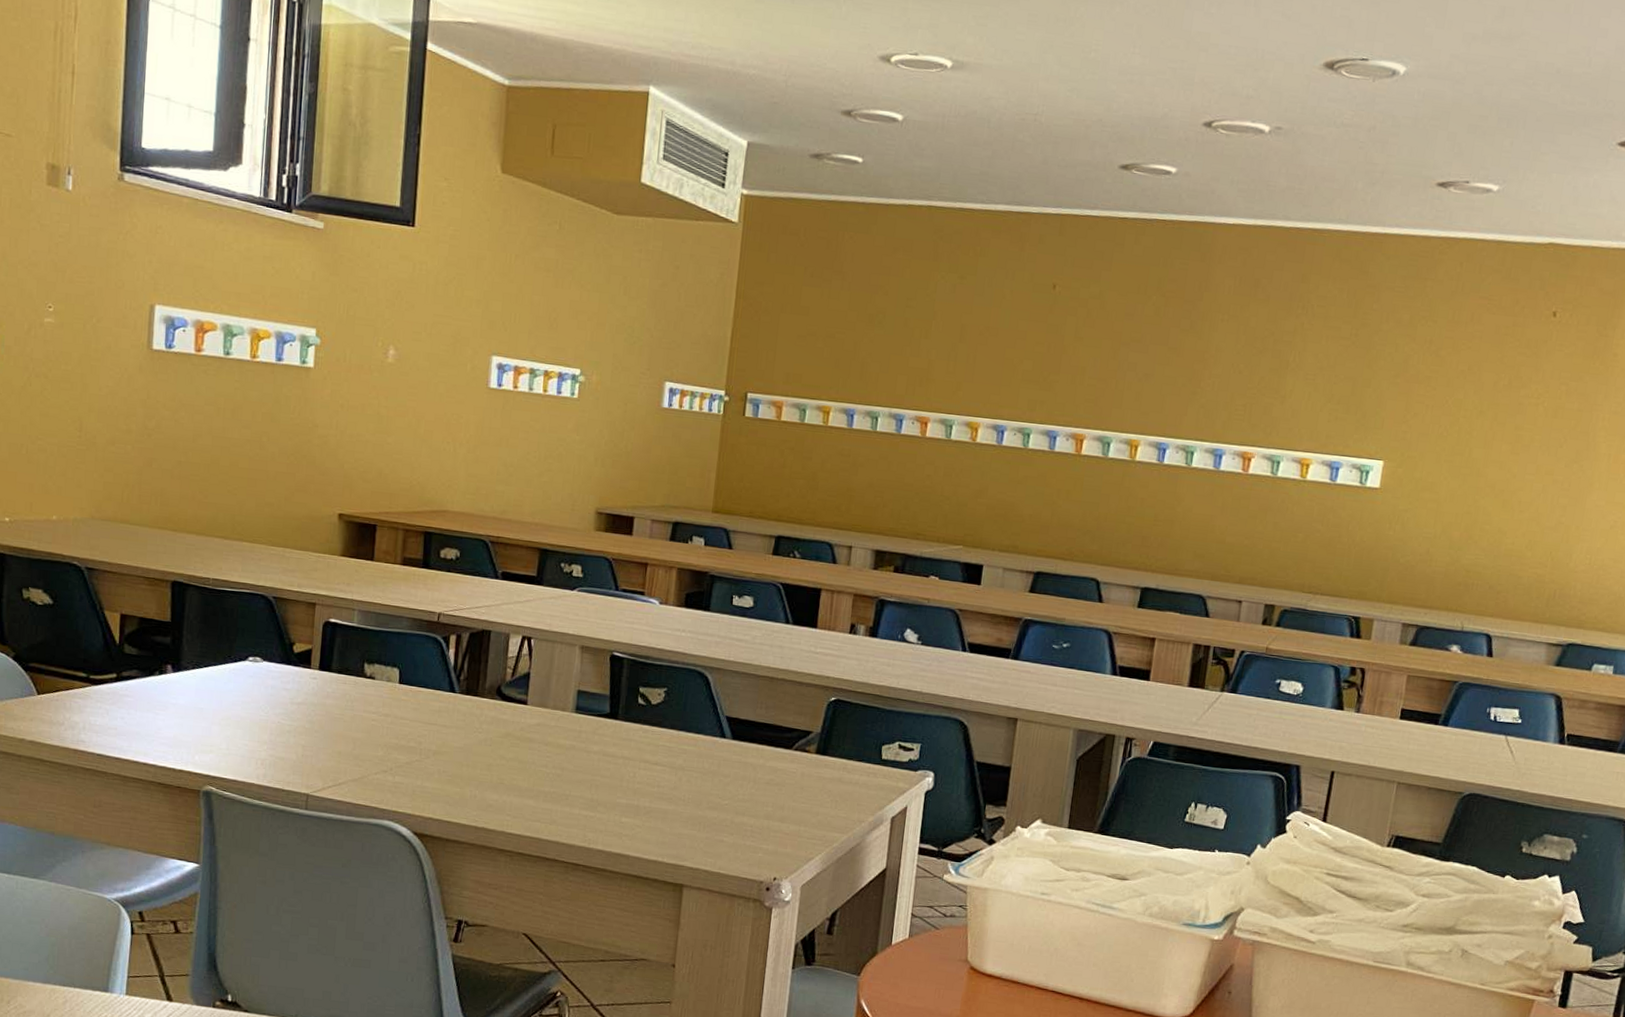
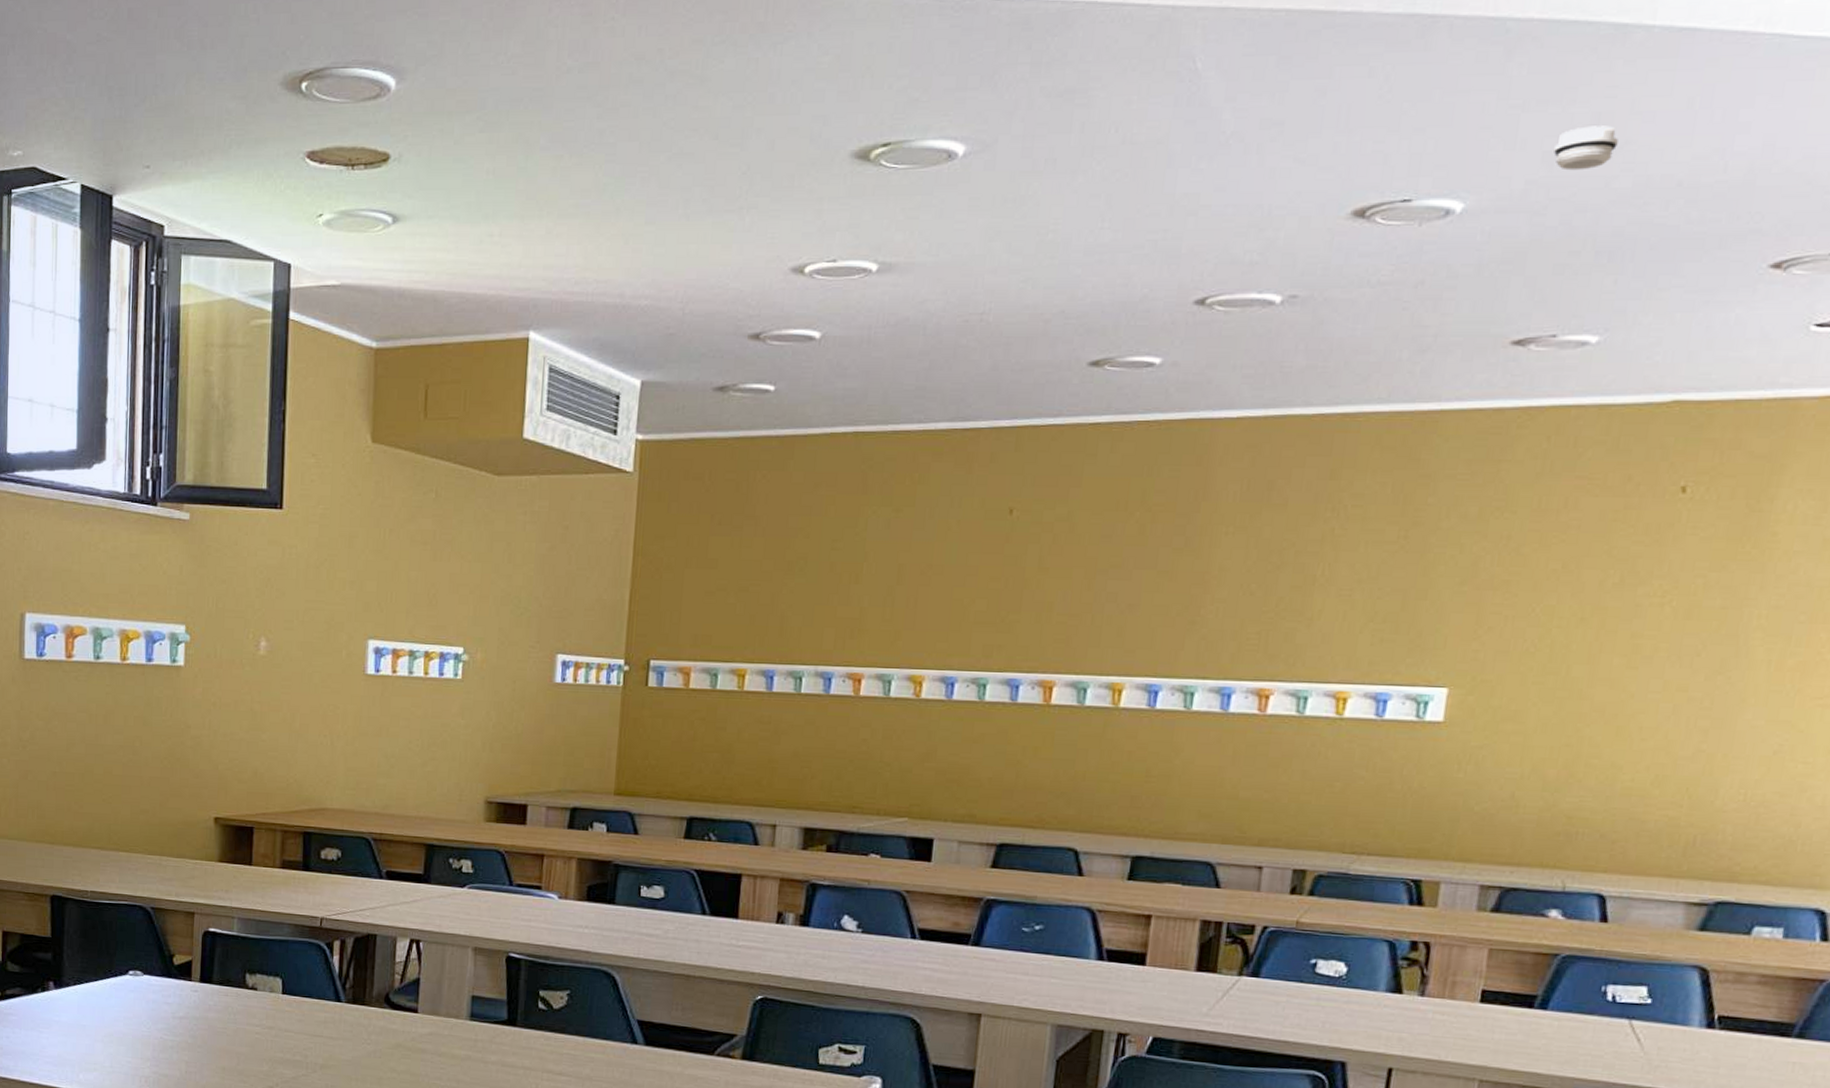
smoke detector: none [1471,16,1517,52] -> present [1554,126,1618,171]

